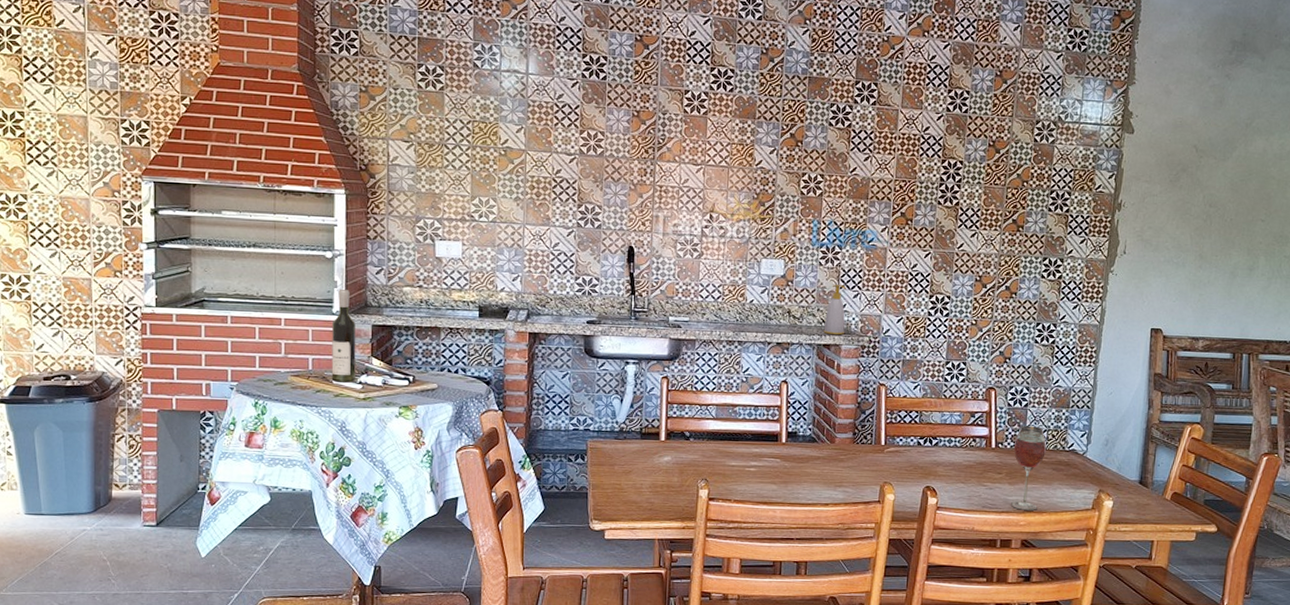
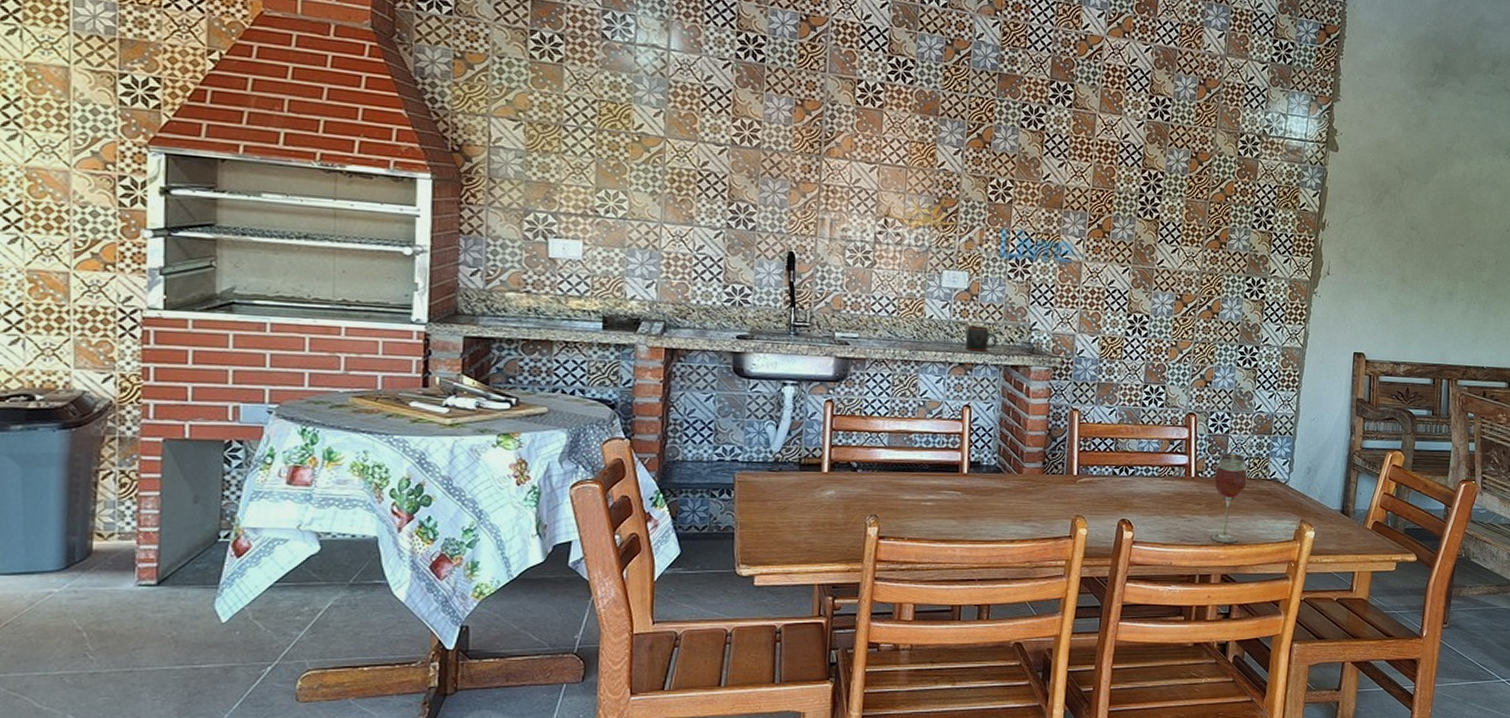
bottle: present [331,289,356,384] -> none [407,292,443,407]
mug: none [782,308,810,332] -> present [965,325,997,352]
soap bottle: present [823,285,847,336] -> none [1011,300,1037,356]

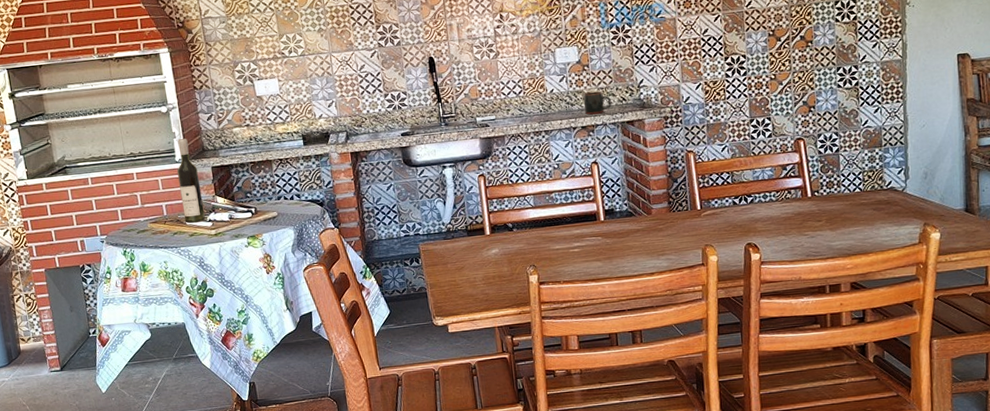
bottle: none [407,292,443,407] -> present [177,138,205,224]
wineglass: present [1211,453,1248,543] -> none [830,169,864,254]

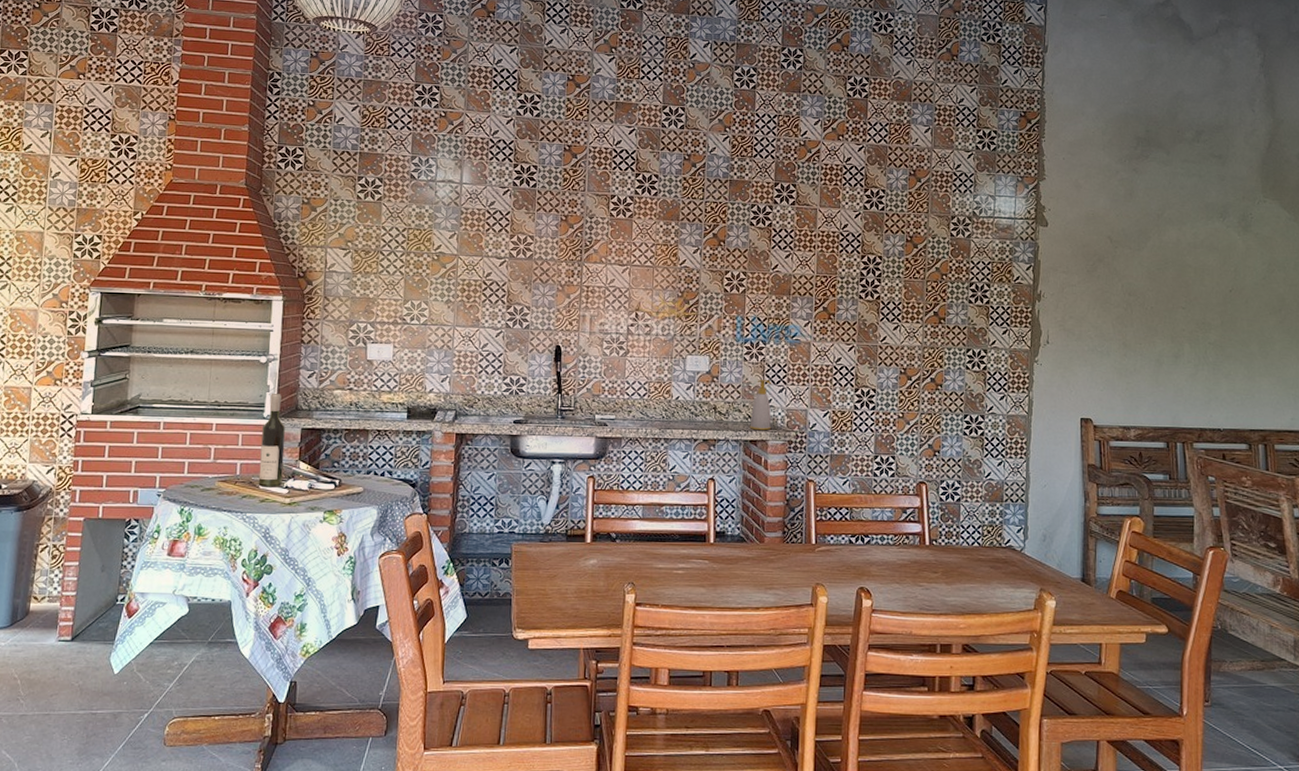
mug: present [583,91,611,115] -> none [708,404,736,429]
soap bottle: none [624,61,647,112] -> present [750,380,772,431]

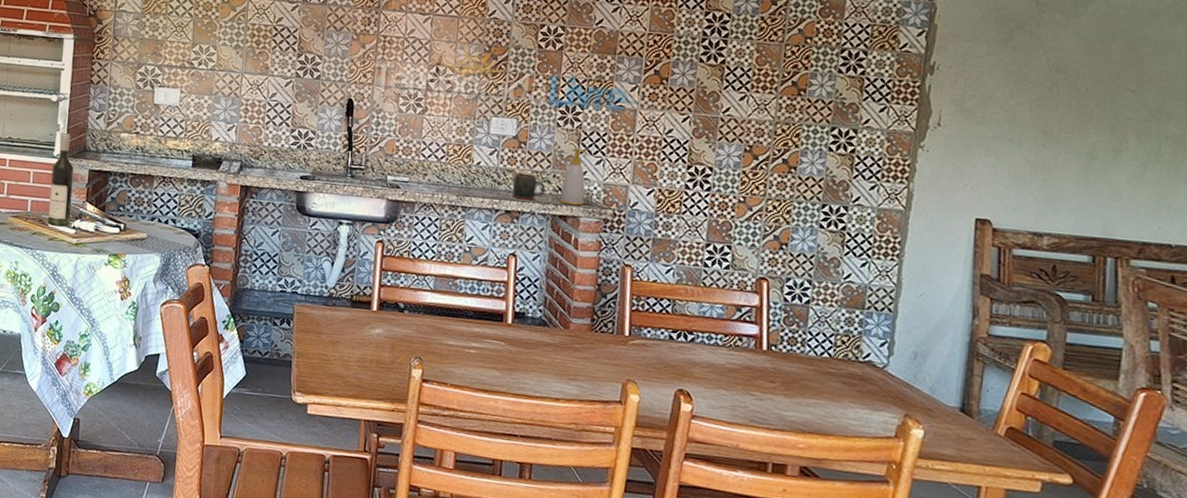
mug: none [708,404,736,429] -> present [512,173,545,200]

